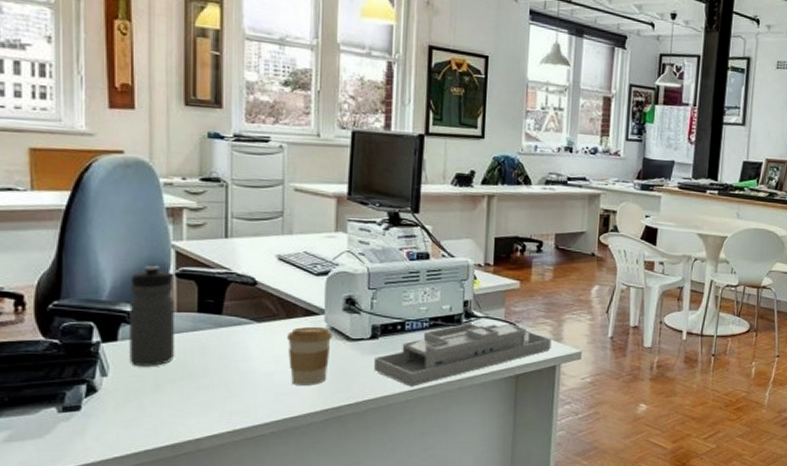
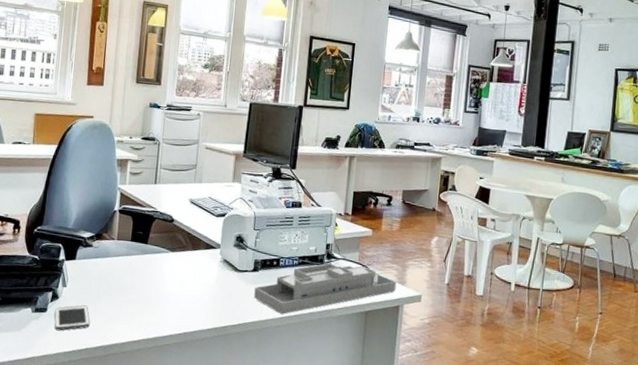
cell phone: none [94,397,148,433] -> present [54,305,90,331]
water bottle: present [128,265,175,366] -> none [82,202,117,282]
coffee cup: present [286,326,333,385] -> none [191,257,225,307]

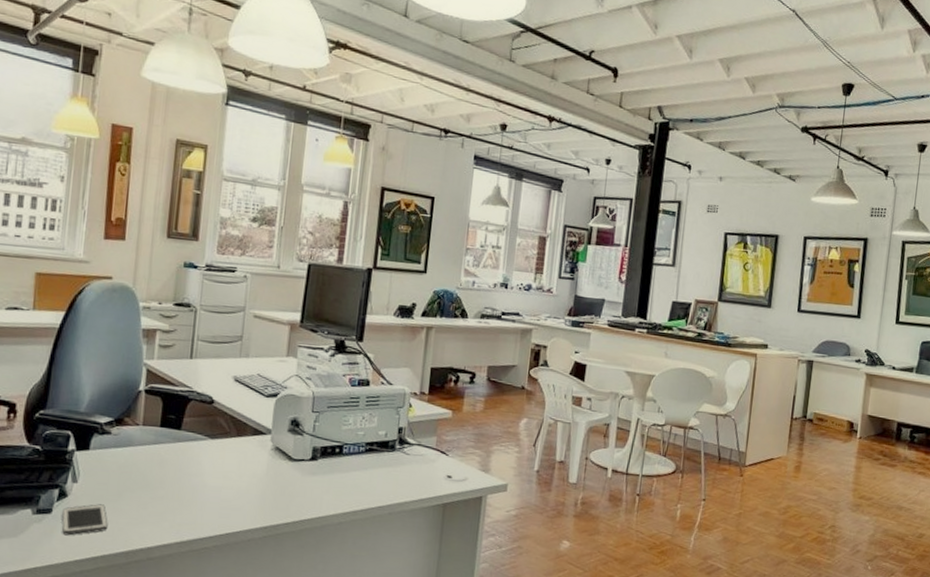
desk organizer: present [254,263,397,314] -> none [312,449,480,509]

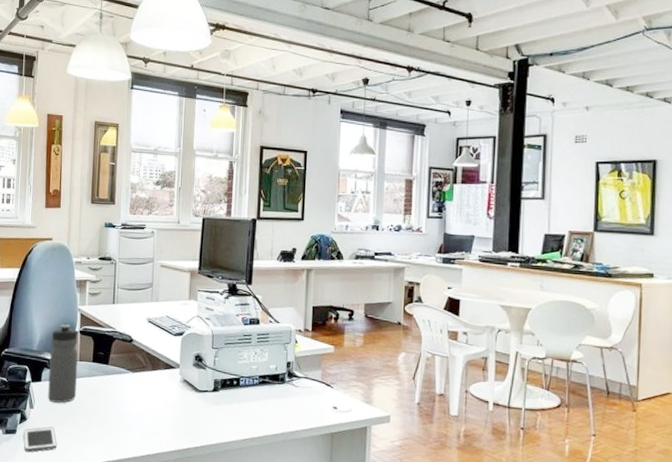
water bottle: none [97,381,142,476] -> present [48,324,78,403]

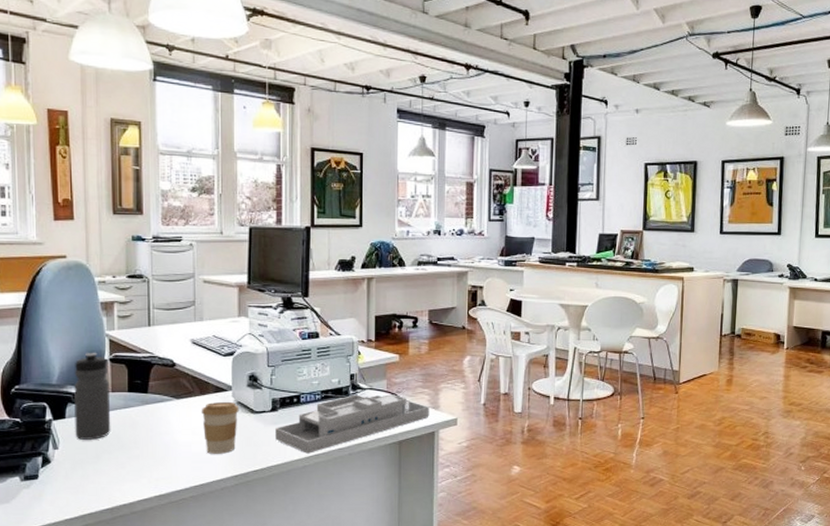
cell phone: present [23,427,57,453] -> none [48,467,91,498]
coffee cup: none [151,378,185,428] -> present [201,401,239,454]
desk organizer: none [215,382,363,436] -> present [275,394,430,454]

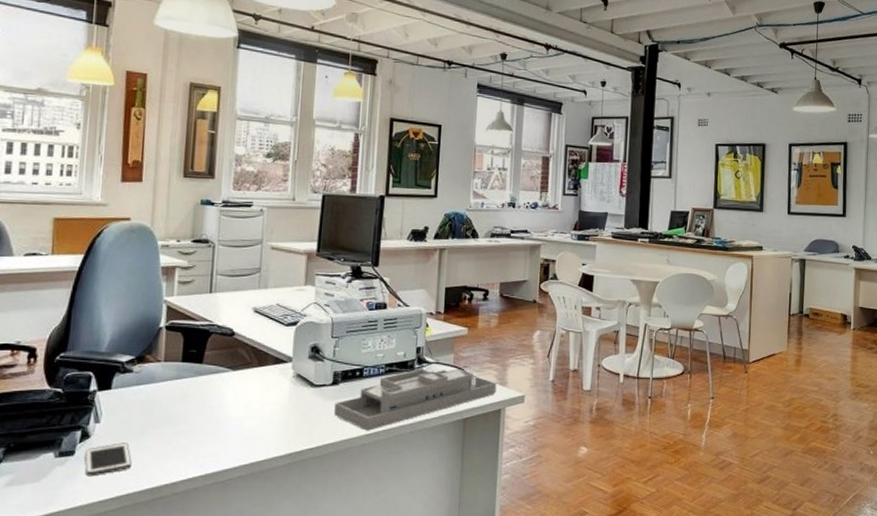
cell phone: none [48,467,91,498] -> present [84,443,132,477]
water bottle: present [73,352,111,440] -> none [120,318,163,413]
coffee cup: present [201,401,239,454] -> none [257,373,299,430]

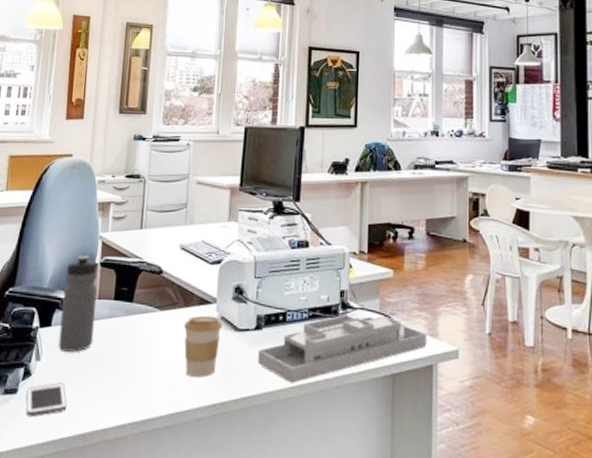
water bottle: none [120,318,163,413] -> present [58,254,98,352]
coffee cup: none [257,373,299,430] -> present [183,315,223,377]

